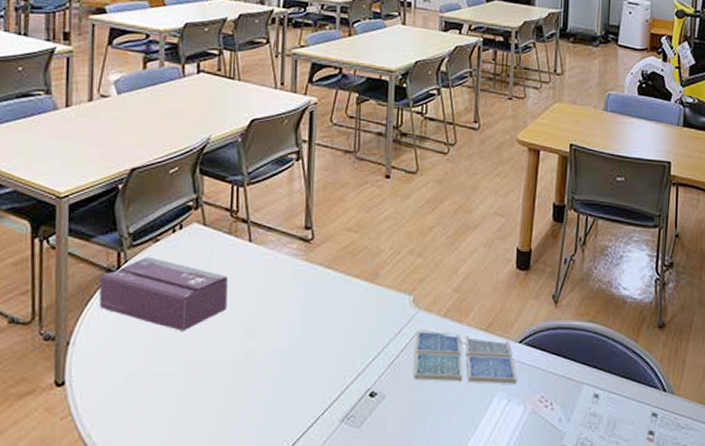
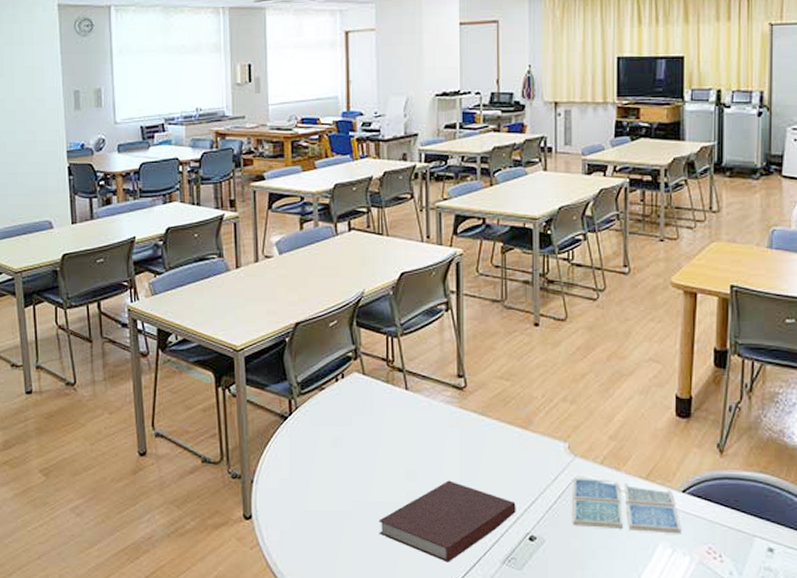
tissue box: present [98,256,228,331] -> none [275,404,389,473]
notebook: none [210,337,358,424] -> present [379,480,516,563]

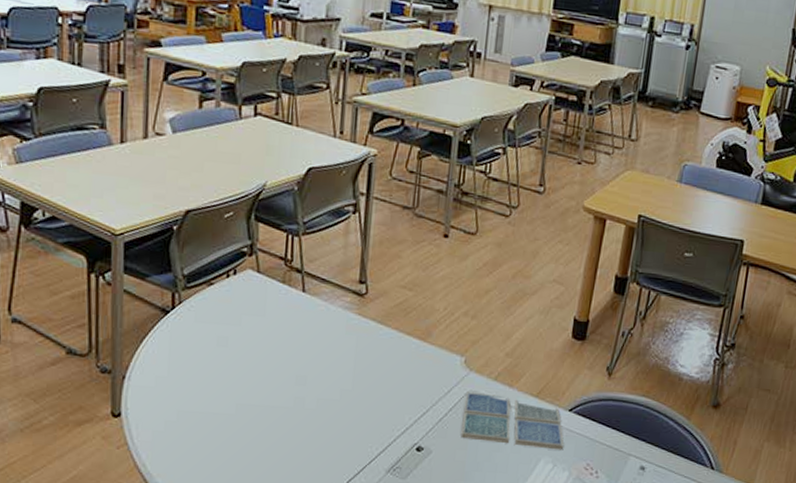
notebook: present [379,480,516,563] -> none [261,387,407,470]

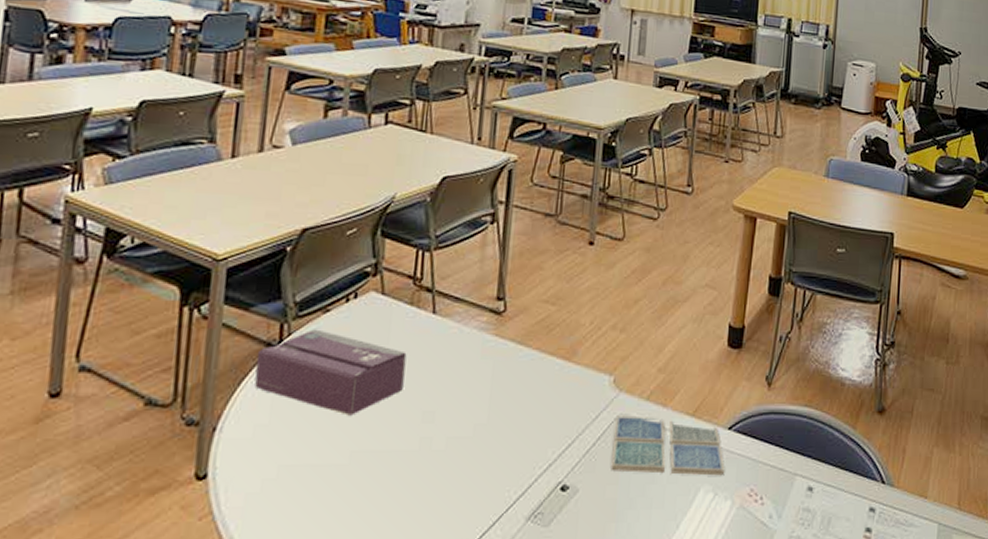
tissue box: none [153,299,281,375] -> present [254,329,407,415]

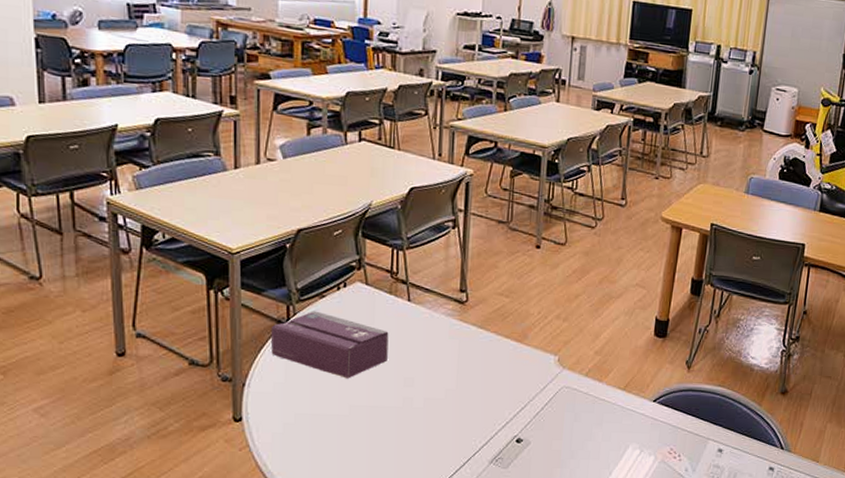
drink coaster: present [611,415,725,476] -> none [556,387,650,437]

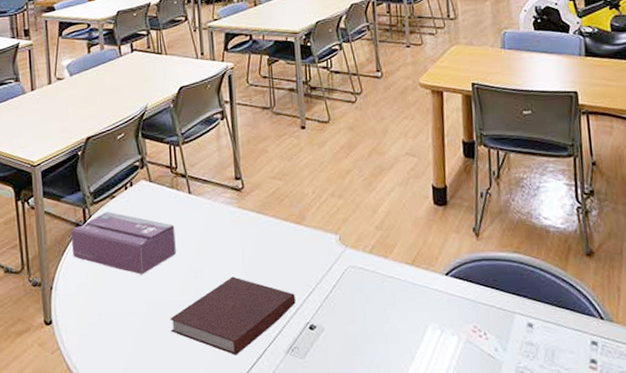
notebook: none [373,387,507,462] -> present [170,276,296,355]

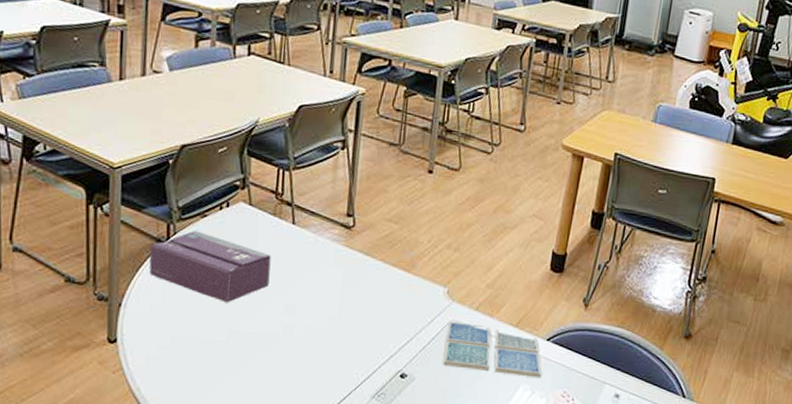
notebook: present [170,276,296,355] -> none [251,316,391,395]
drink coaster: none [346,267,448,315] -> present [443,321,542,378]

